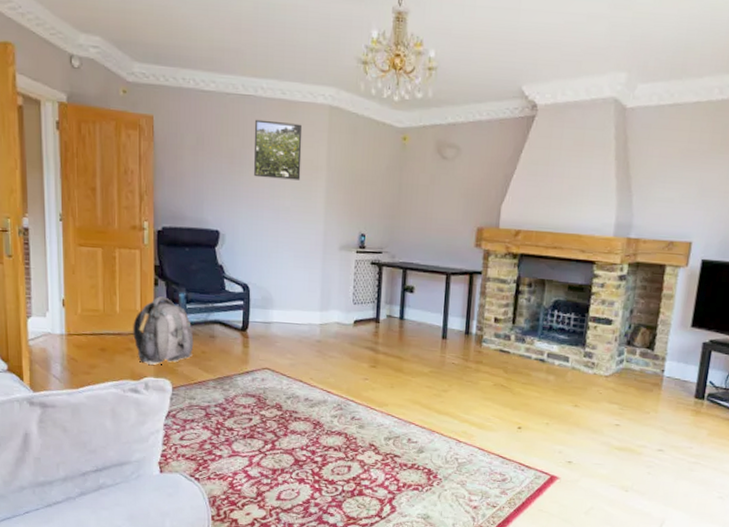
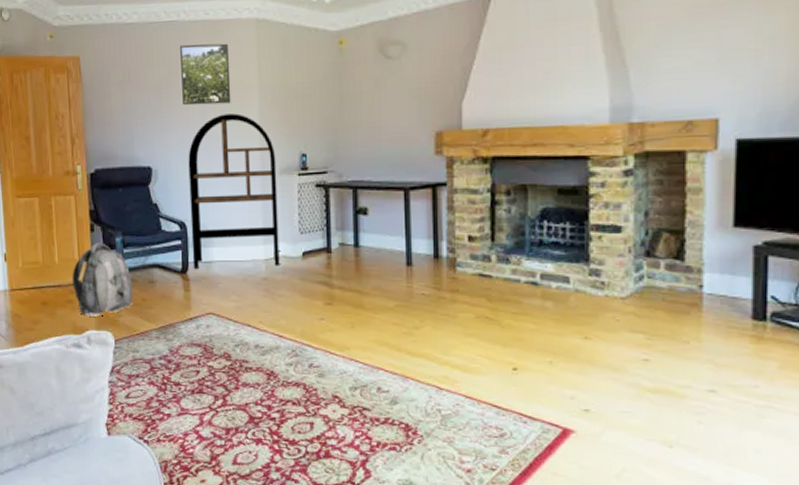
bookshelf: none [253,189,338,331] -> present [188,113,280,269]

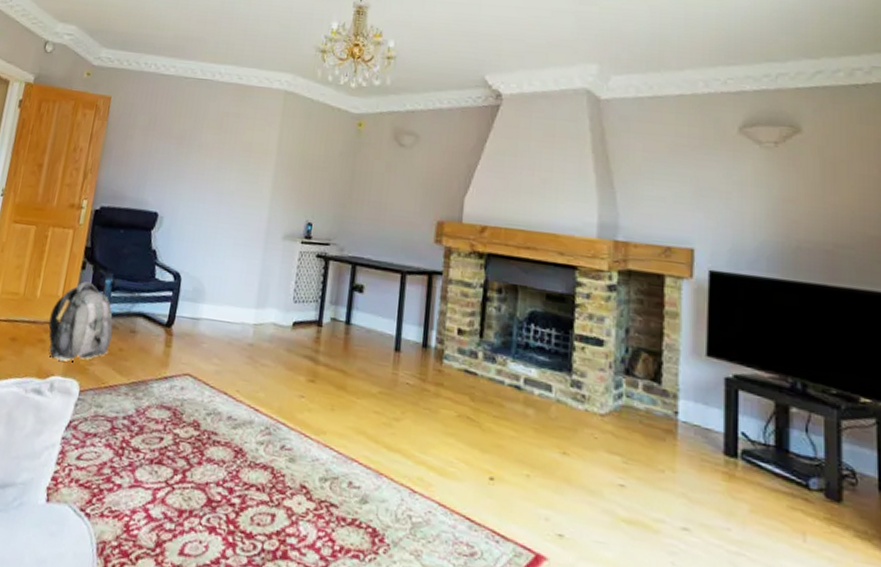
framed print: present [179,43,231,106] -> none [201,102,256,164]
bookshelf: present [188,113,280,269] -> none [179,172,283,333]

